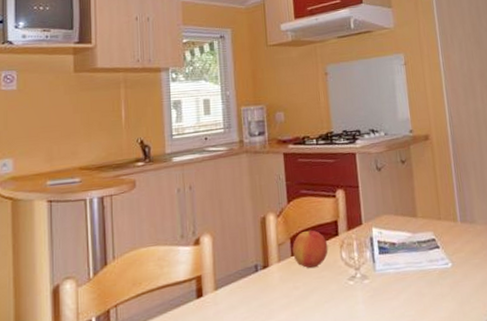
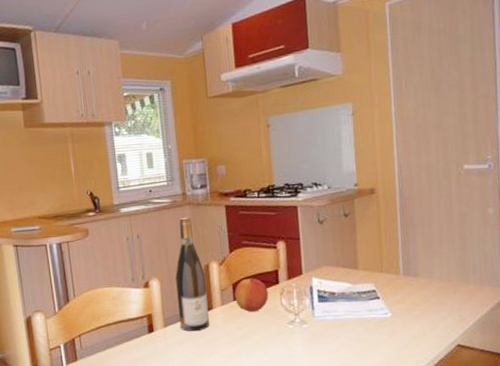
wine bottle: none [229,166,265,294] -> present [175,218,209,331]

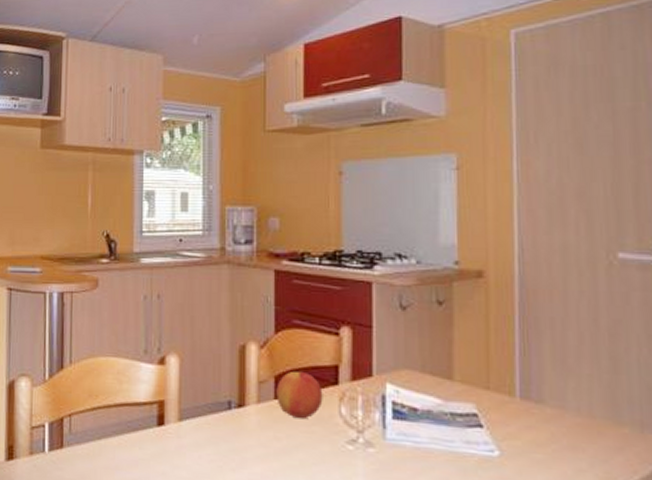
wine bottle: present [175,218,209,331] -> none [200,280,240,433]

